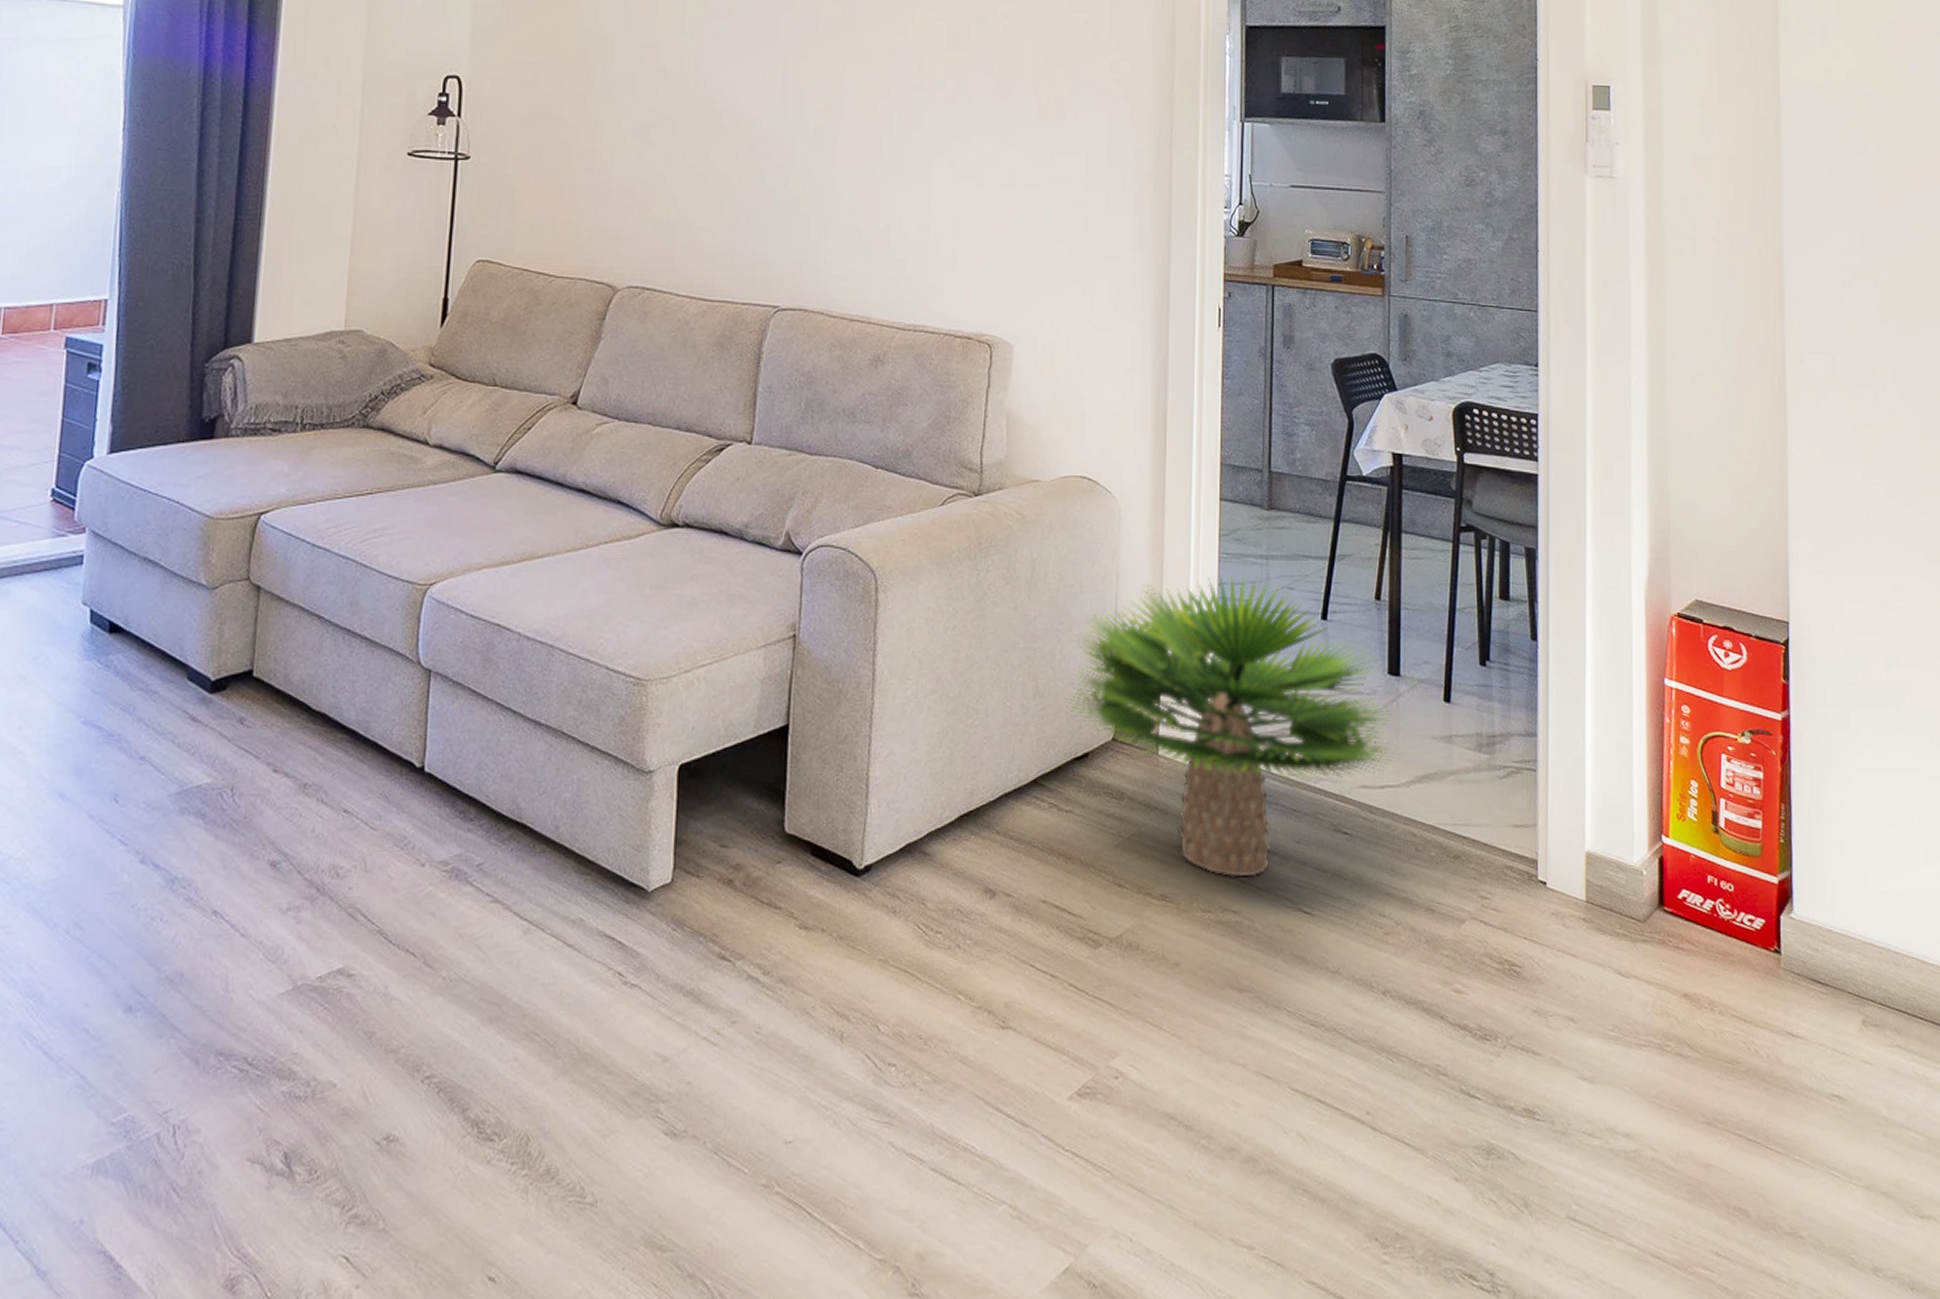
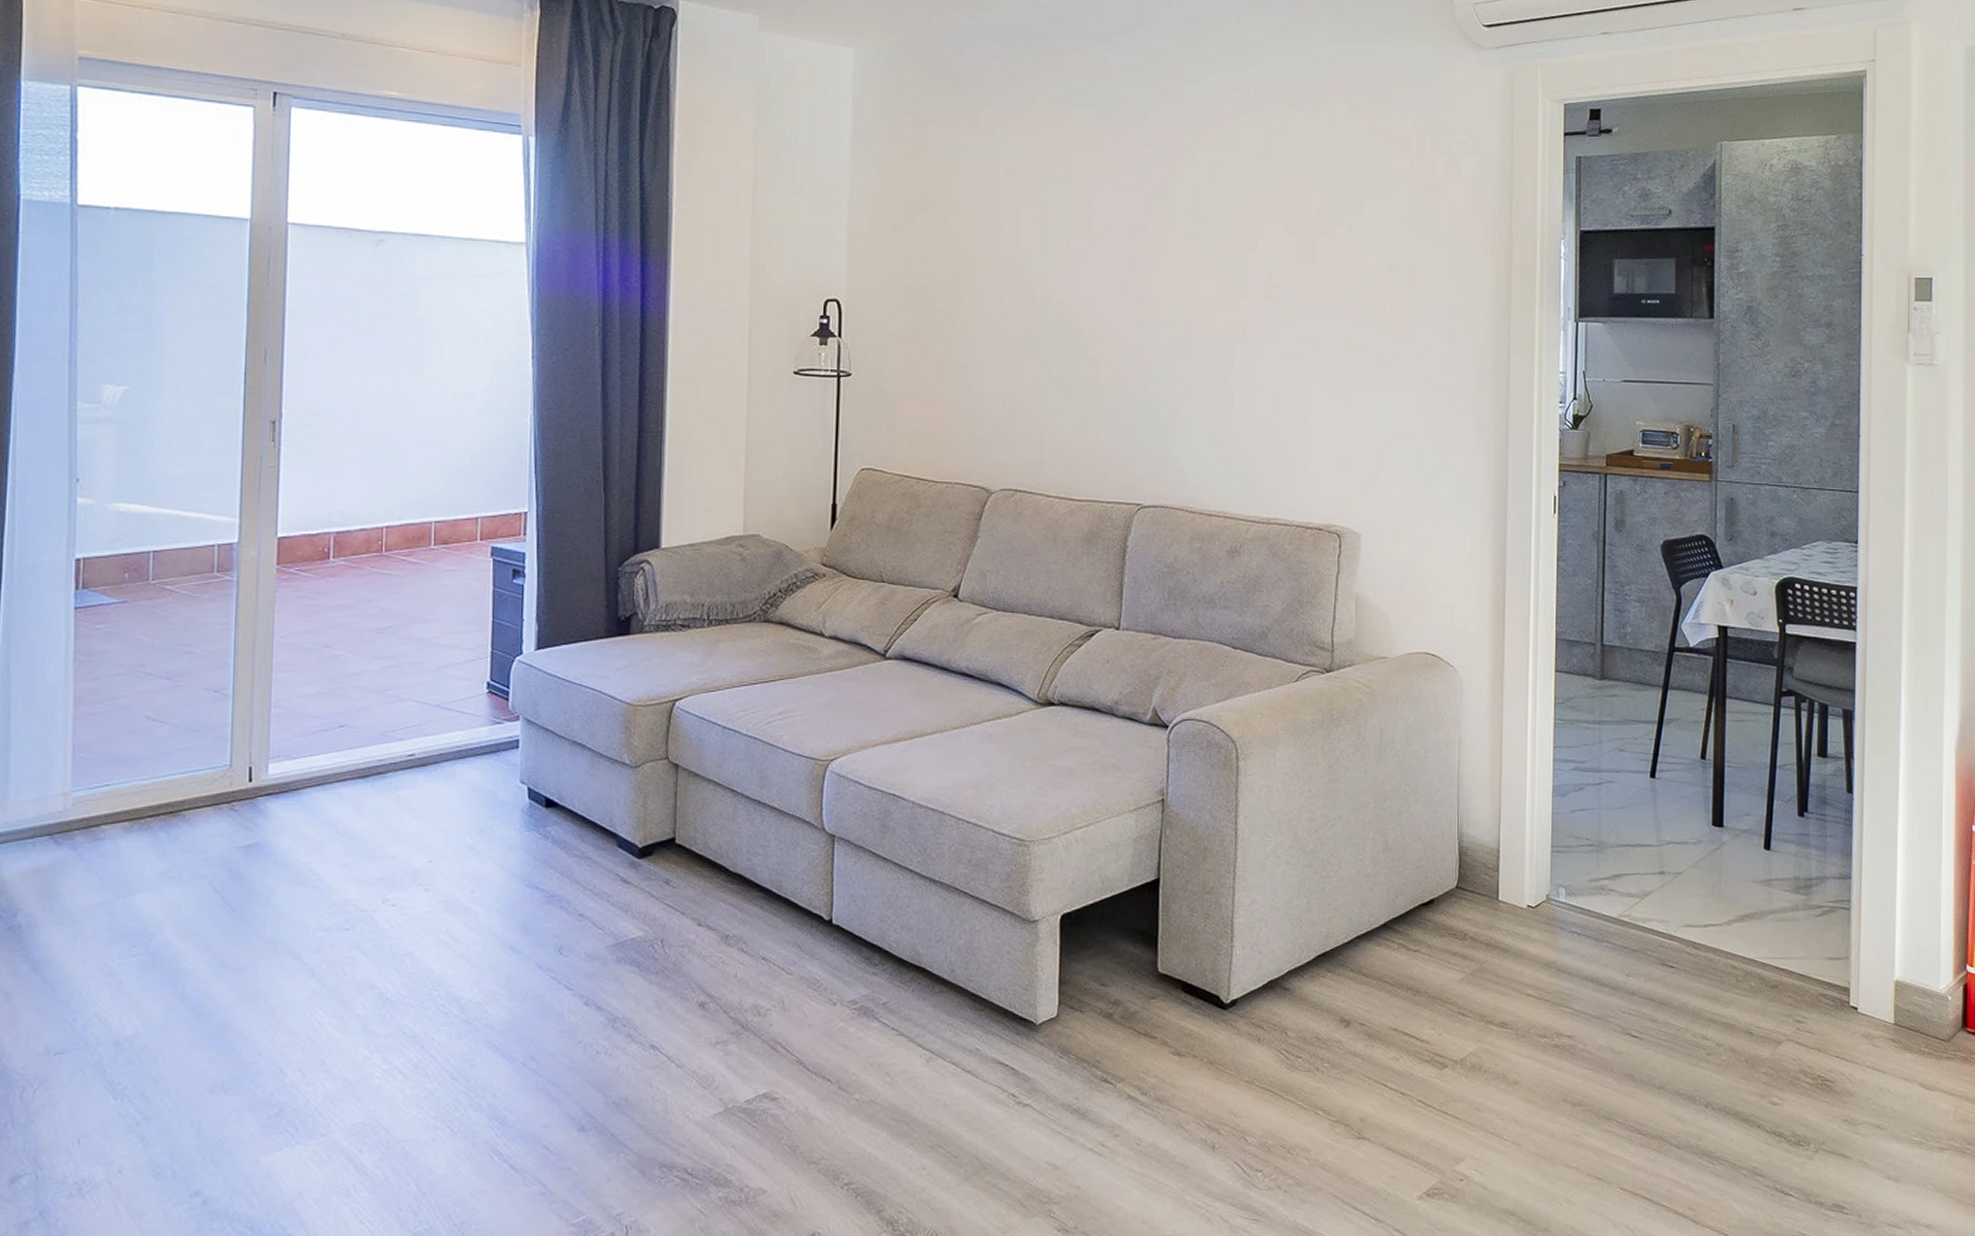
potted plant: present [1065,574,1398,878] -> none [1412,738,1720,1007]

